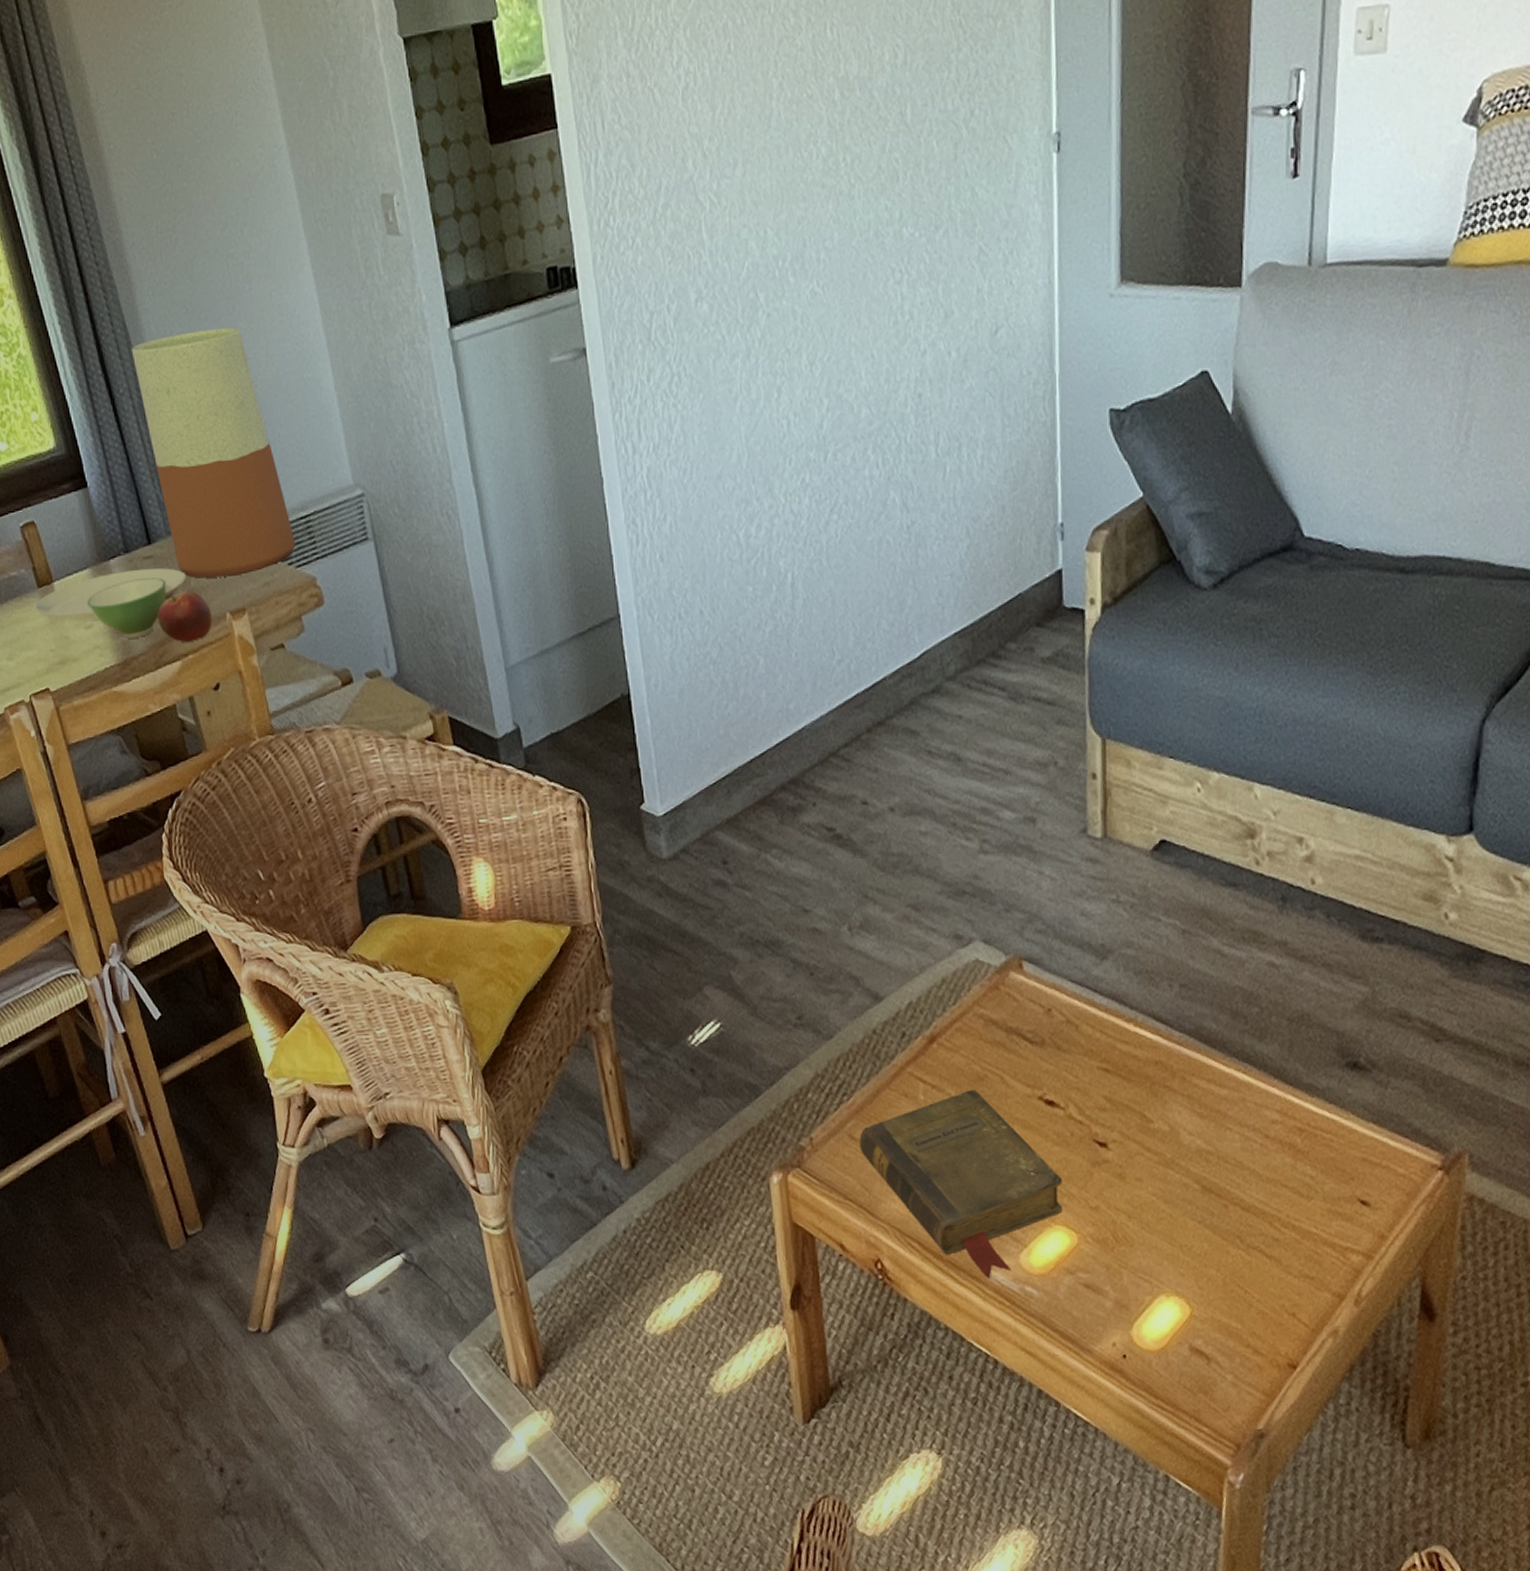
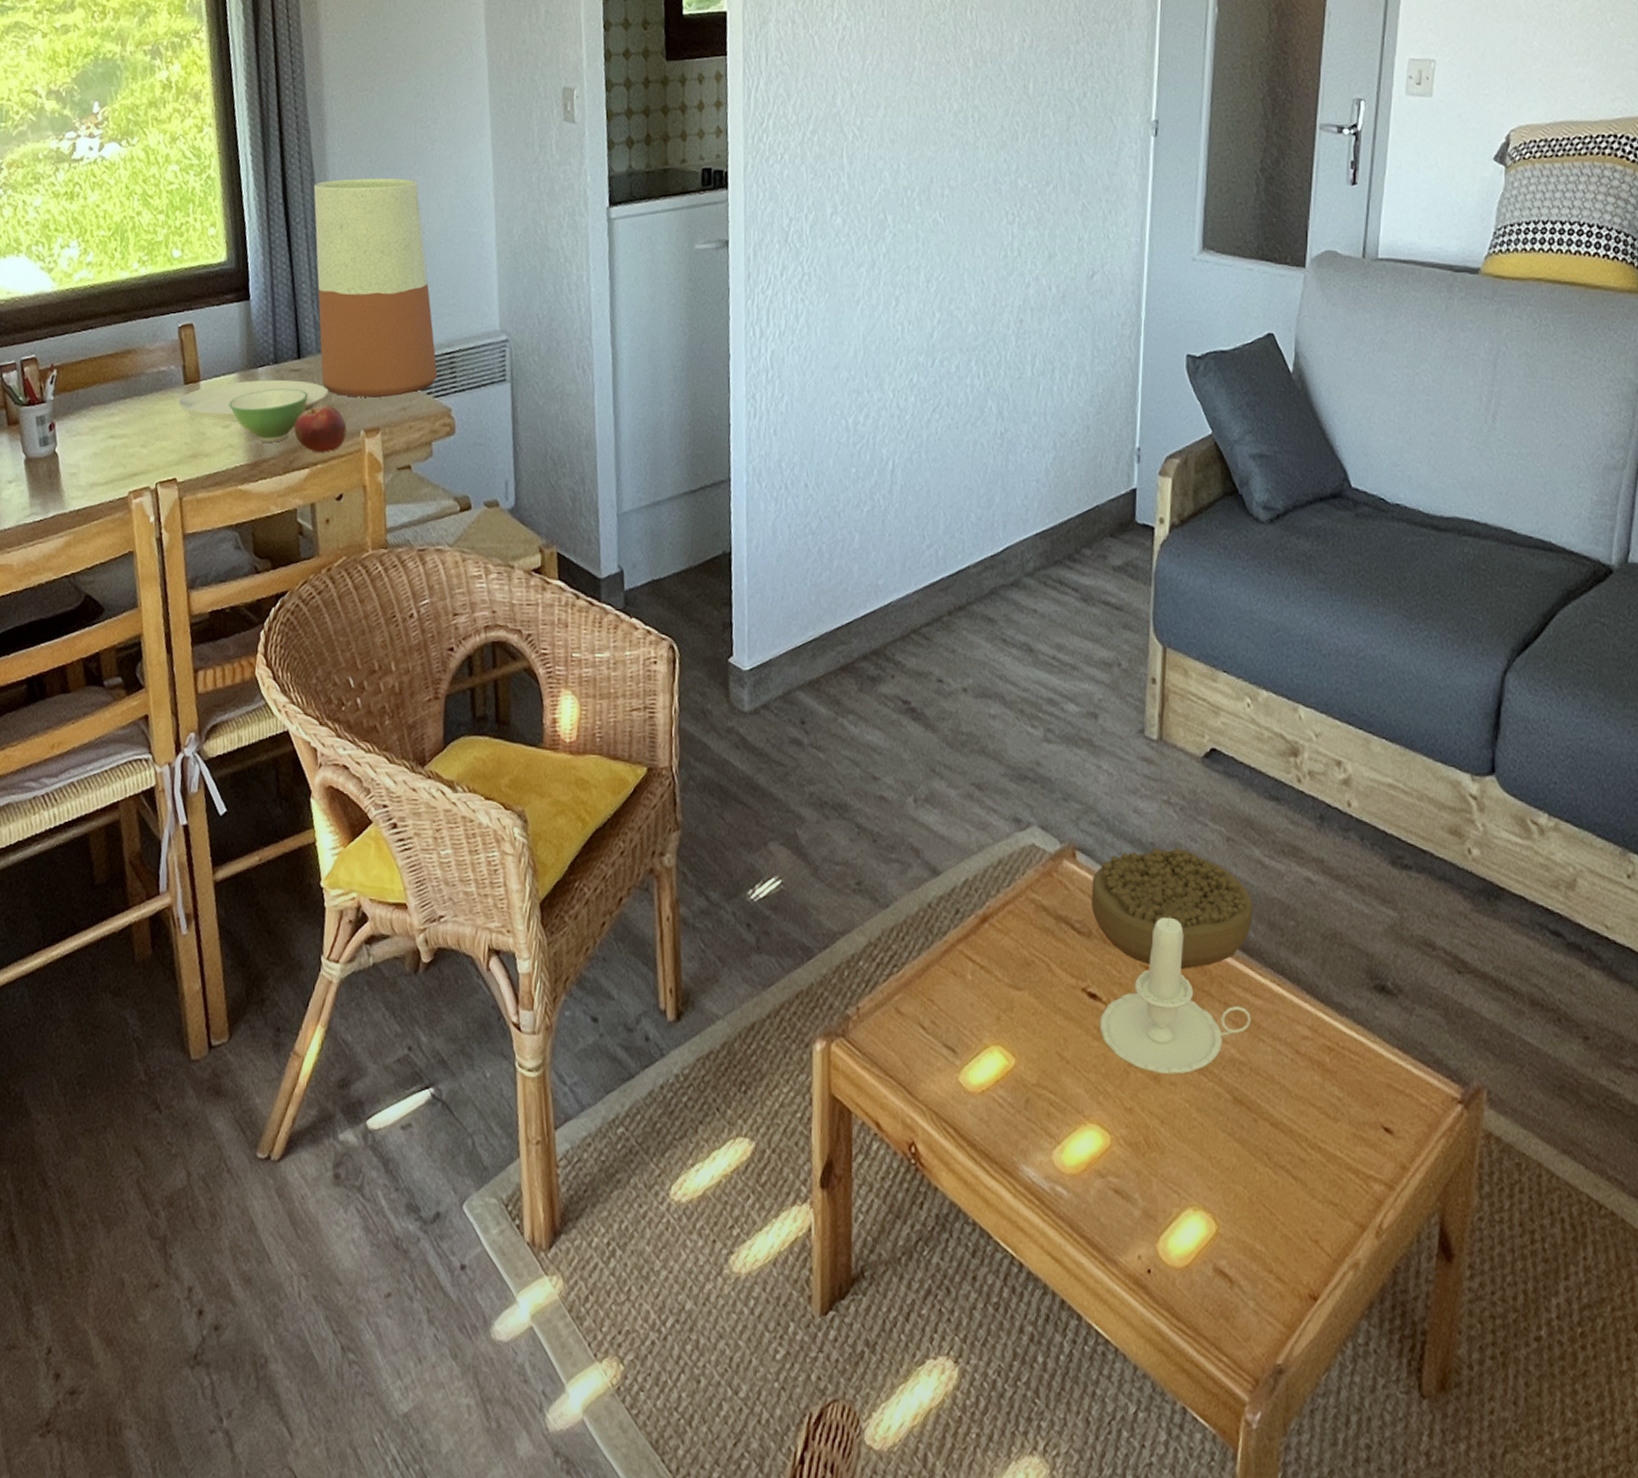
book: present [859,1089,1063,1279] -> none [904,973,1100,1174]
decorative bowl: none [1041,946,1214,1067] -> present [1091,847,1253,969]
candle: none [1058,1017,1217,1171] -> present [1099,917,1251,1075]

